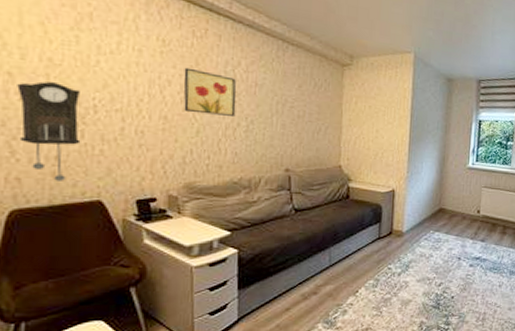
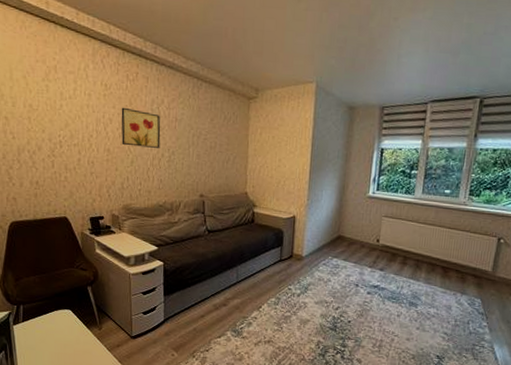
pendulum clock: present [17,81,81,181] -> none [11,123,52,201]

